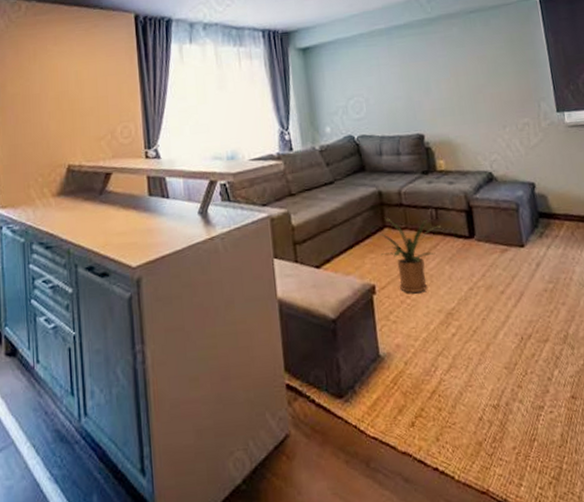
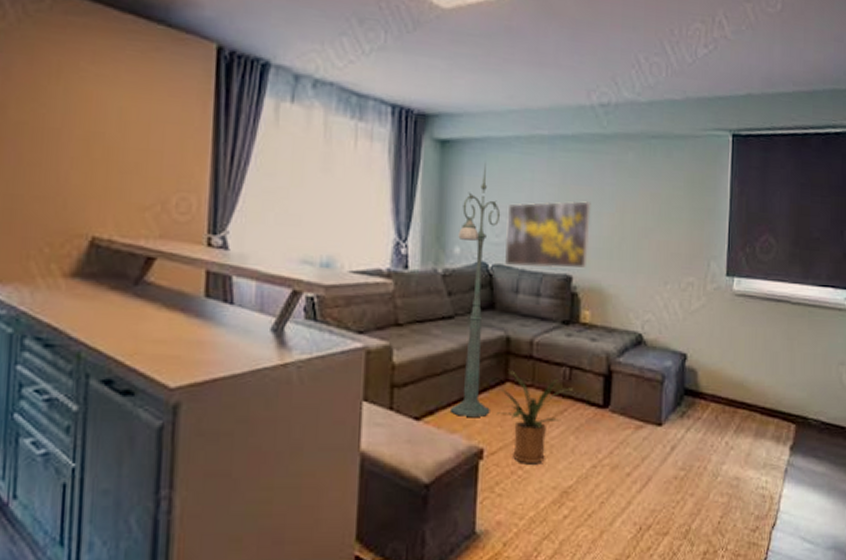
floor lamp: none [327,59,375,261] -> present [451,162,501,417]
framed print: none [362,72,434,135] -> present [505,200,591,269]

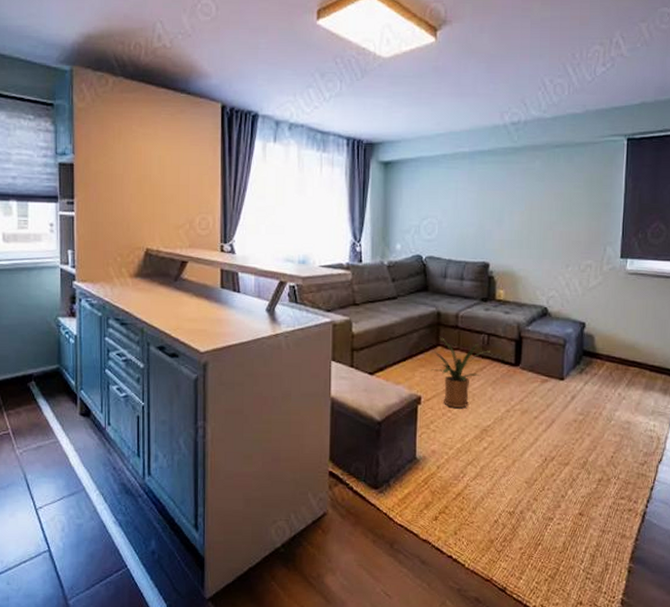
floor lamp: present [451,162,501,417] -> none [396,177,432,372]
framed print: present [505,200,591,269] -> none [435,202,504,258]

